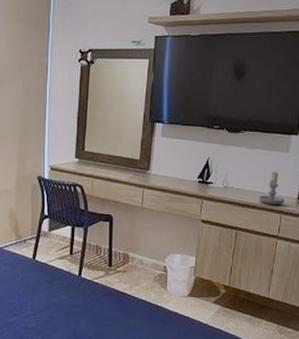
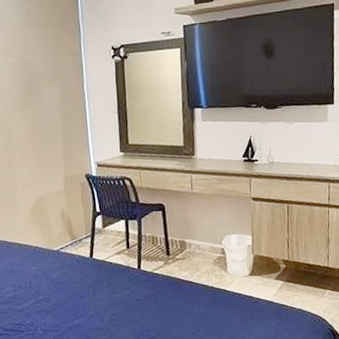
candle: present [258,171,285,205] -> none [304,141,331,175]

